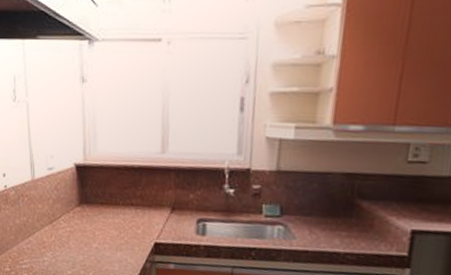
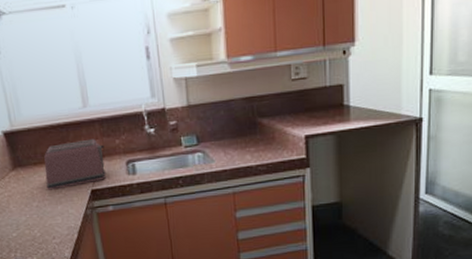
toaster: none [109,187,176,236] -> present [44,138,106,190]

